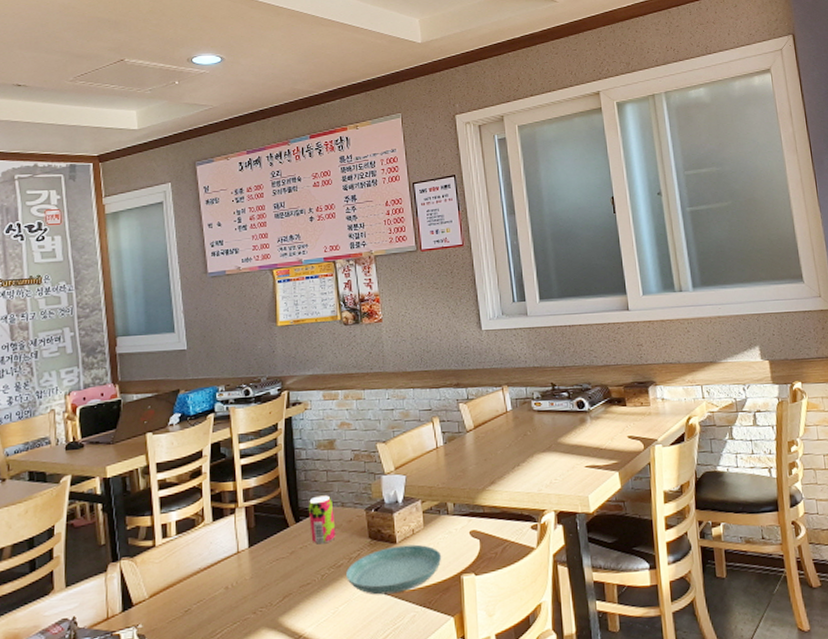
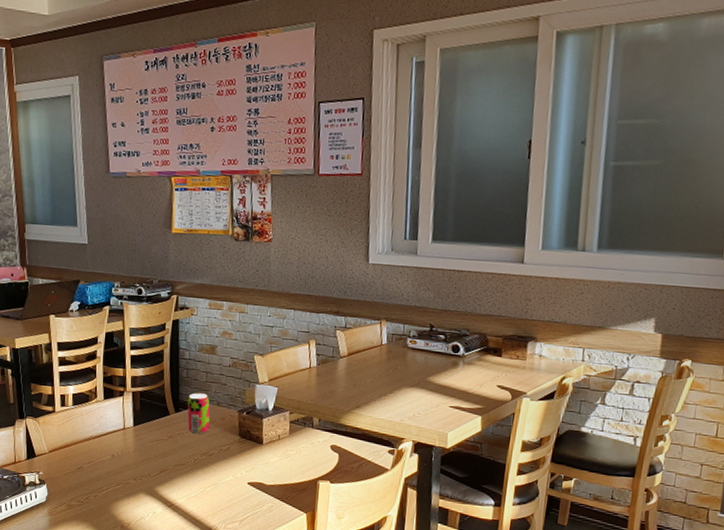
saucer: present [346,544,442,595] -> none [216,446,303,486]

